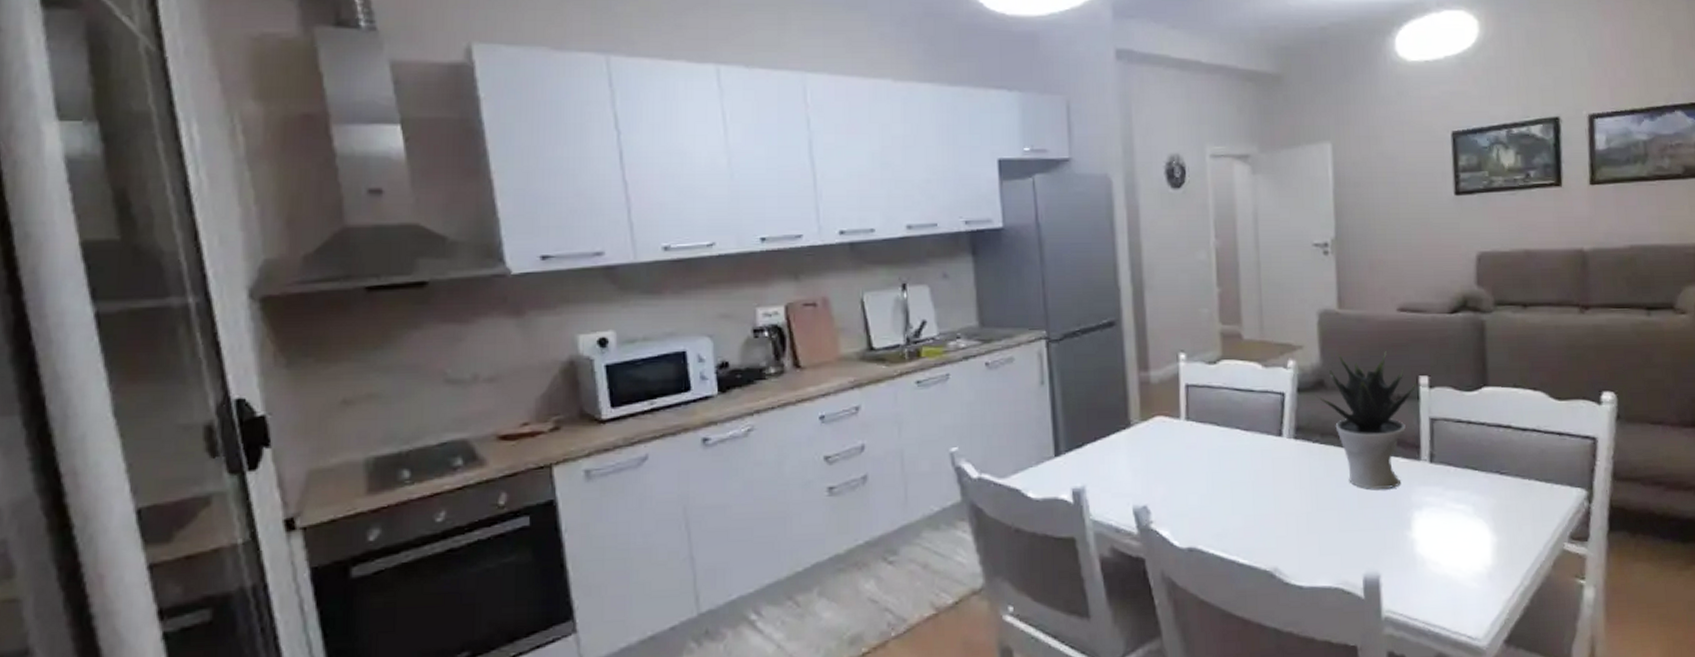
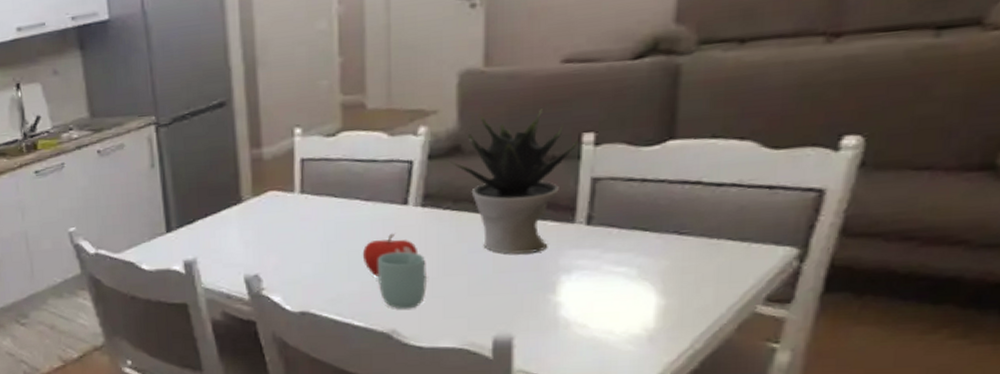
fruit: none [1244,466,1294,510] -> present [362,234,419,276]
cup: none [1257,485,1304,546] -> present [377,252,428,309]

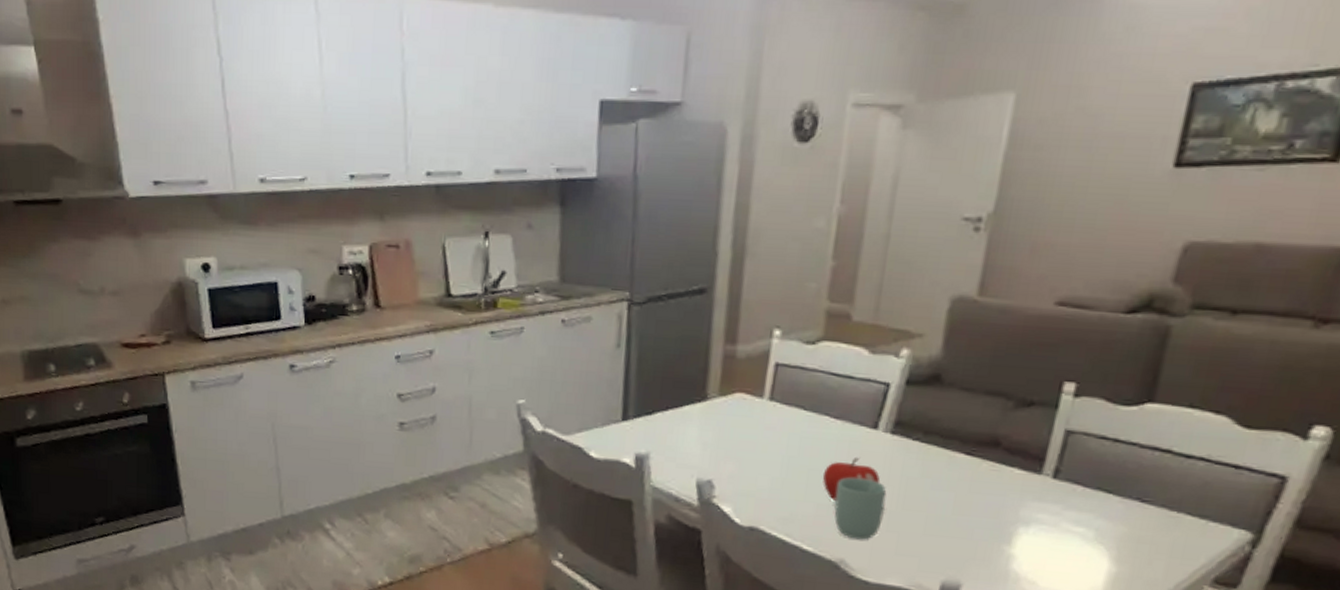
potted plant: present [451,109,578,255] -> none [928,347,1059,499]

